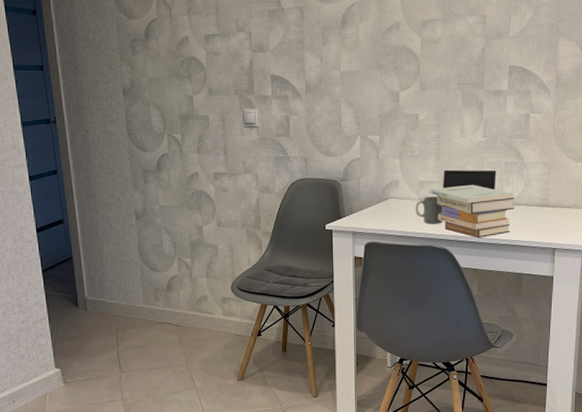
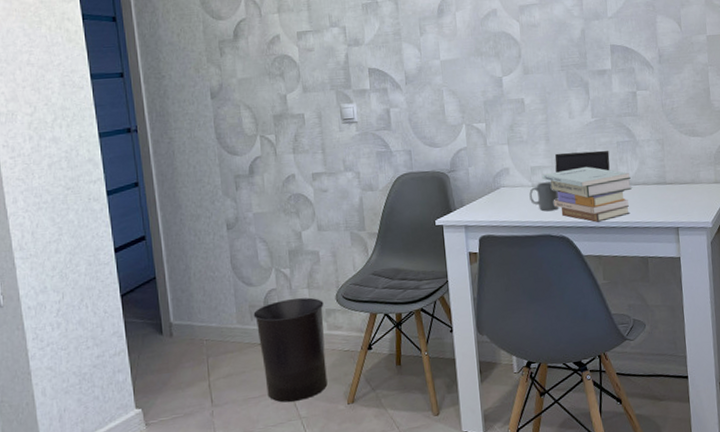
waste bin: none [157,286,221,374] -> present [253,297,328,402]

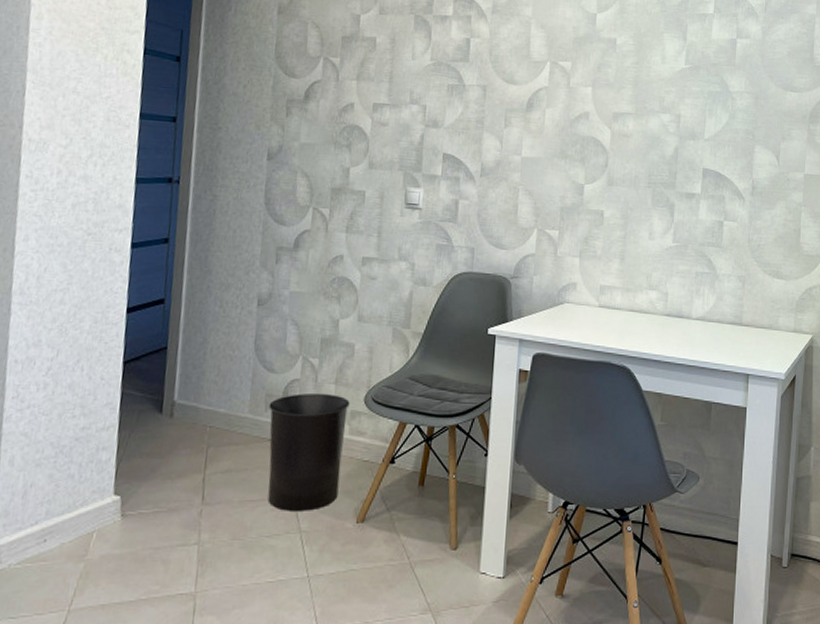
cup: present [529,182,559,211] -> none [594,304,627,337]
books: present [542,166,632,222] -> none [611,293,705,356]
laptop computer: present [554,150,610,192] -> none [625,275,686,317]

